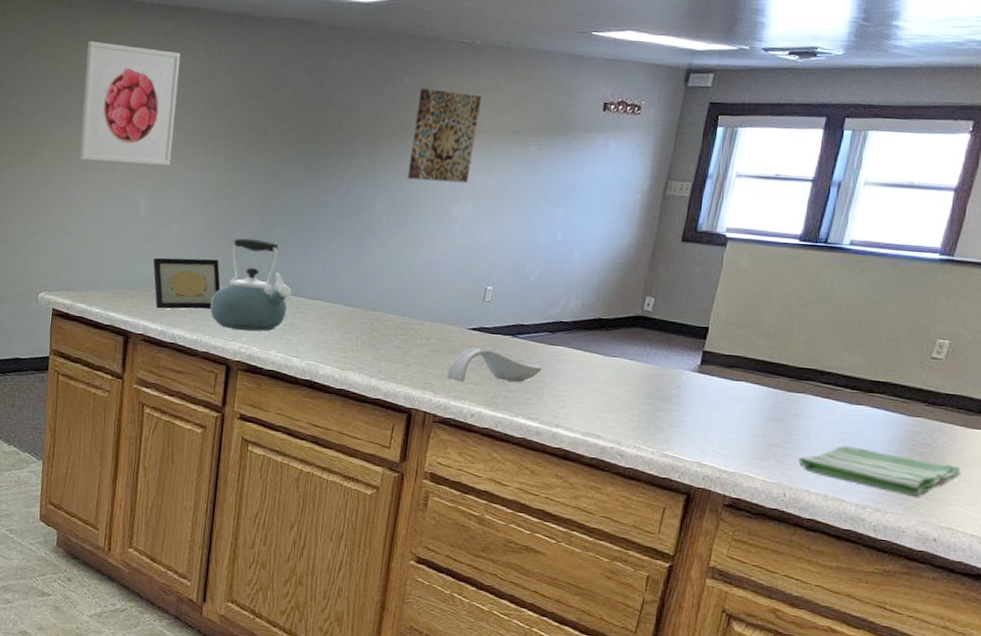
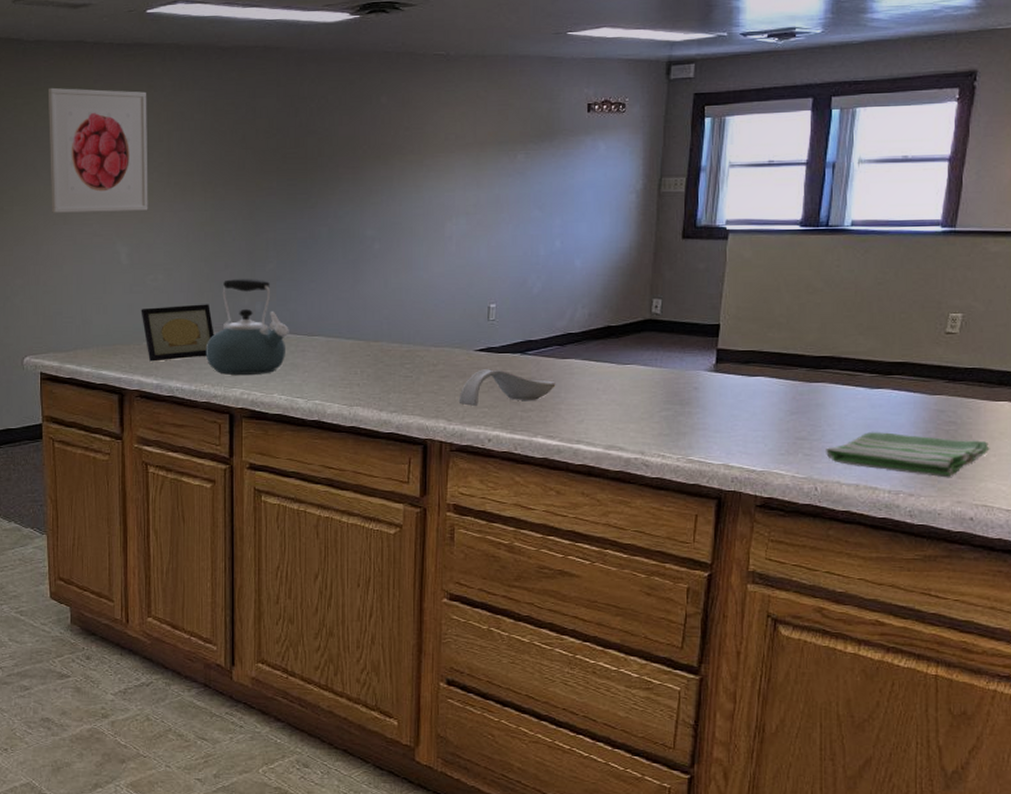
wall art: present [407,89,482,183] -> none [395,105,463,201]

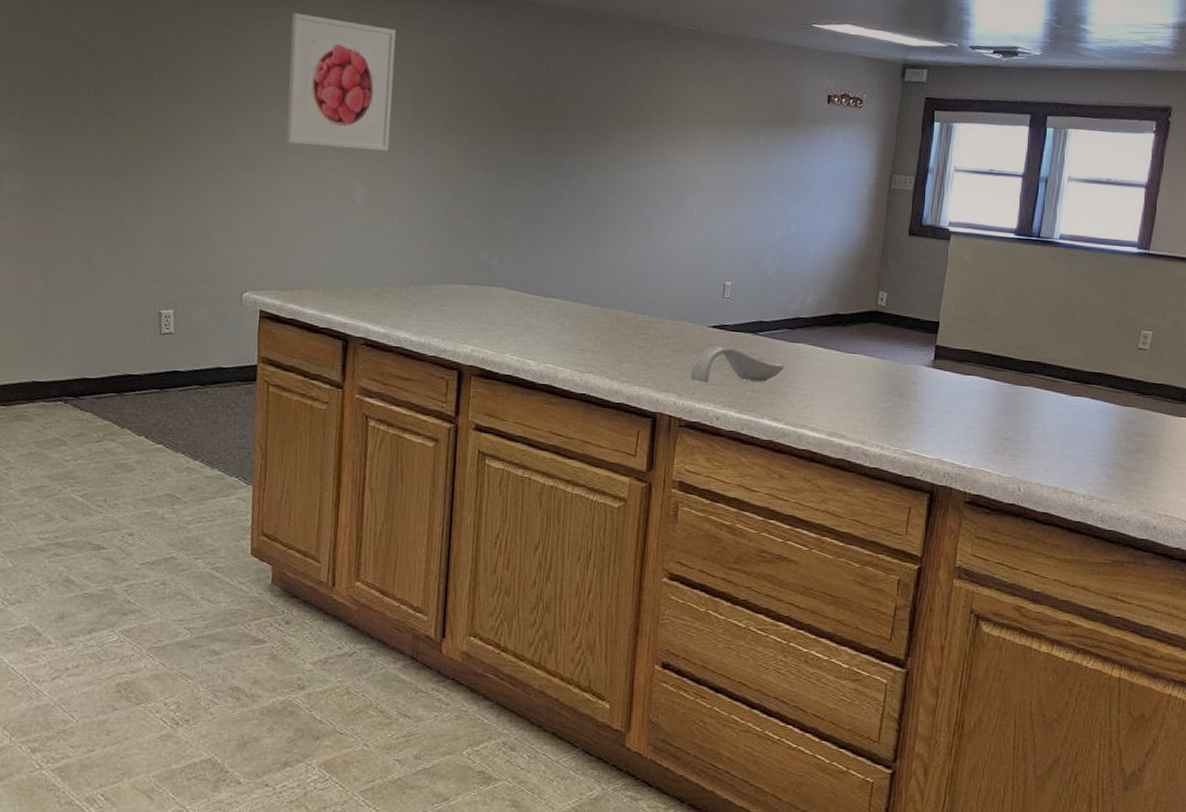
picture frame: present [141,304,214,362] -> none [373,252,449,310]
kettle: present [205,279,289,375] -> none [438,231,526,332]
dish towel: present [826,432,990,478] -> none [1029,438,1173,487]

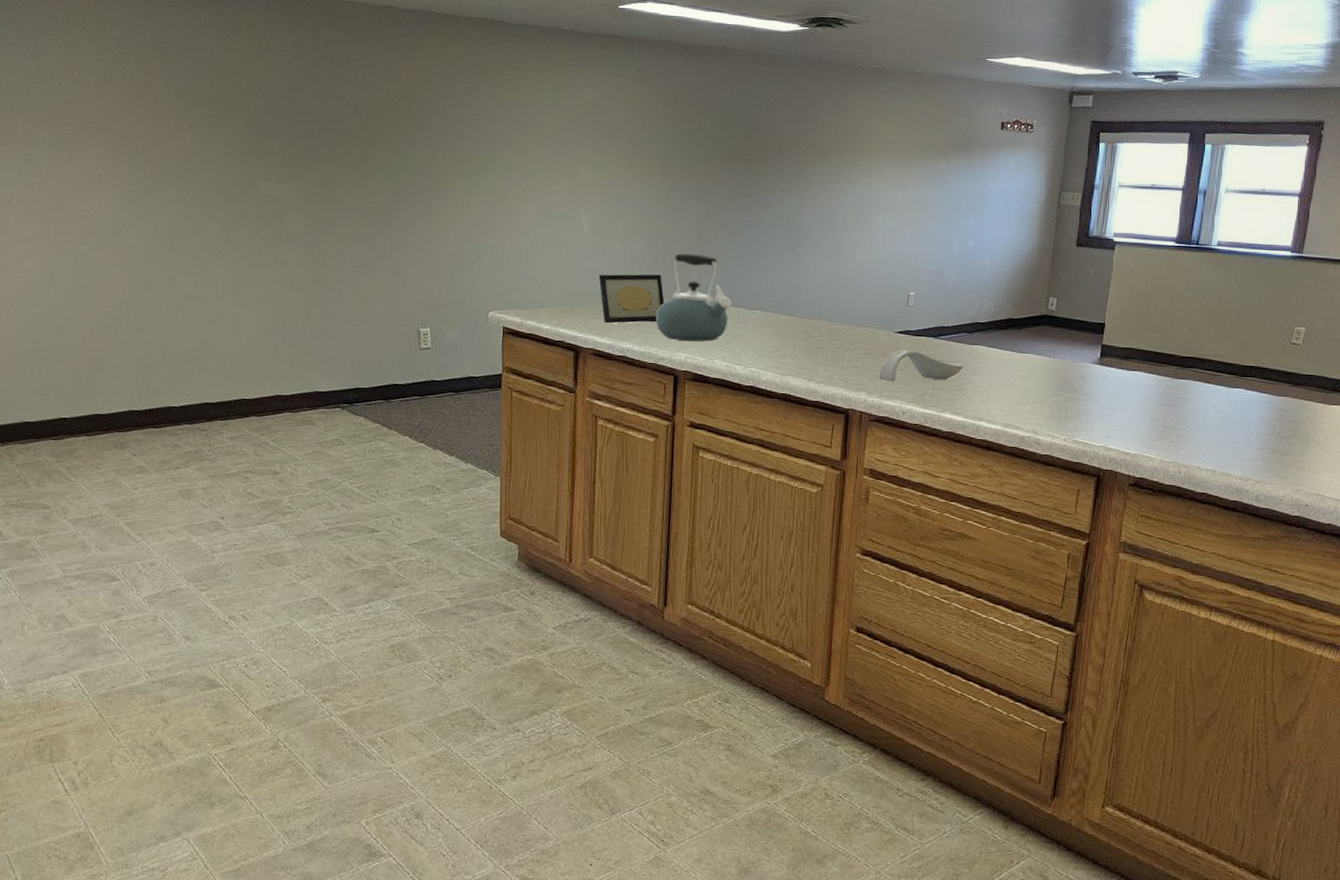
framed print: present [286,12,396,151] -> none [522,67,615,186]
picture frame: none [373,252,449,310] -> present [598,274,665,324]
kettle: none [438,231,526,332] -> present [655,253,732,342]

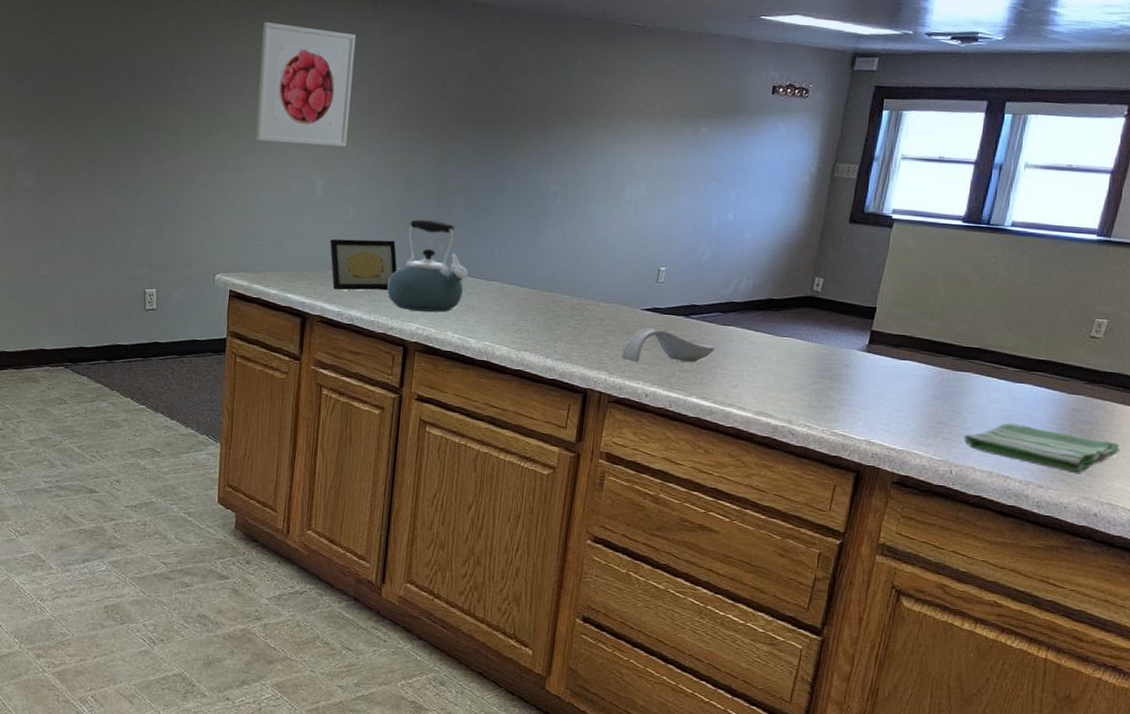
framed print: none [522,67,615,186] -> present [255,21,356,147]
dish towel: none [1189,425,1324,469] -> present [964,423,1121,474]

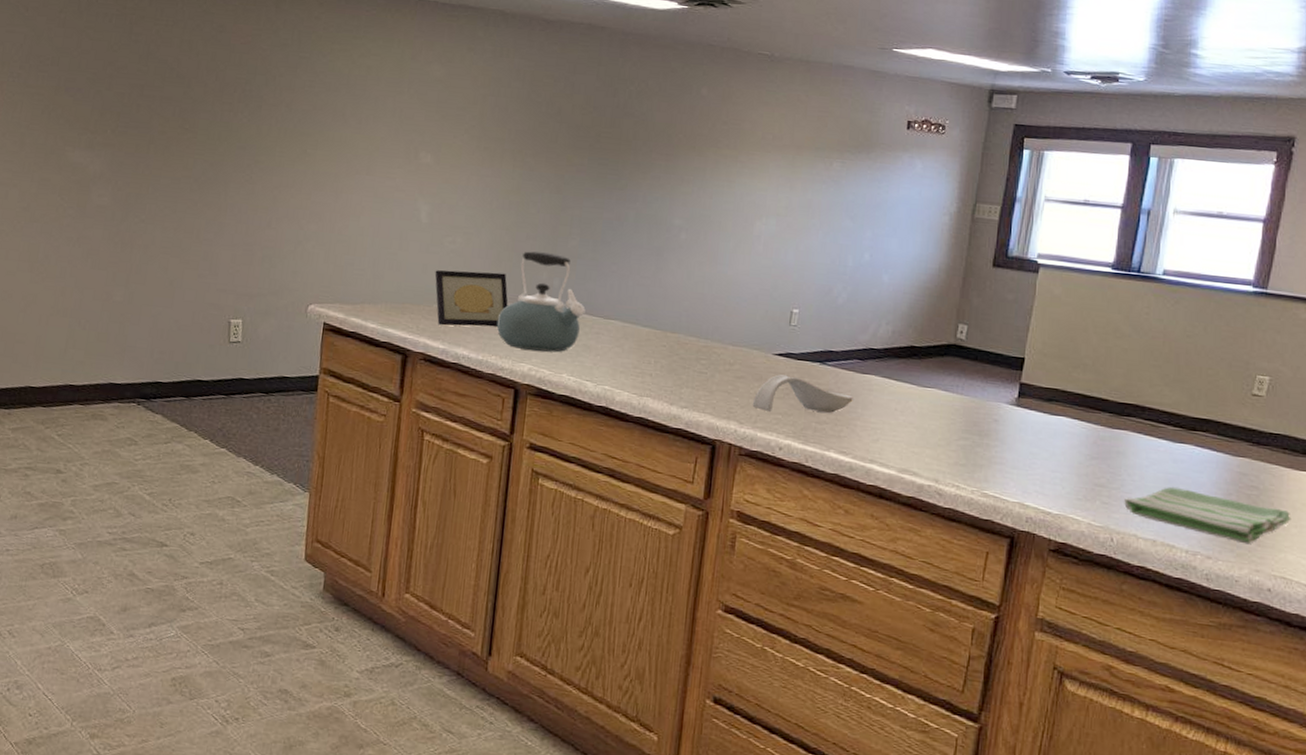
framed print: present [255,21,356,147] -> none [356,37,466,172]

